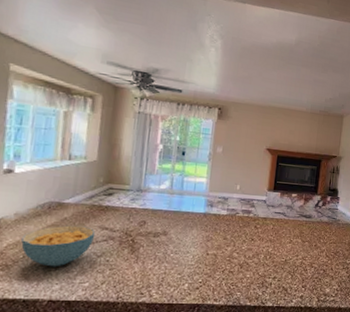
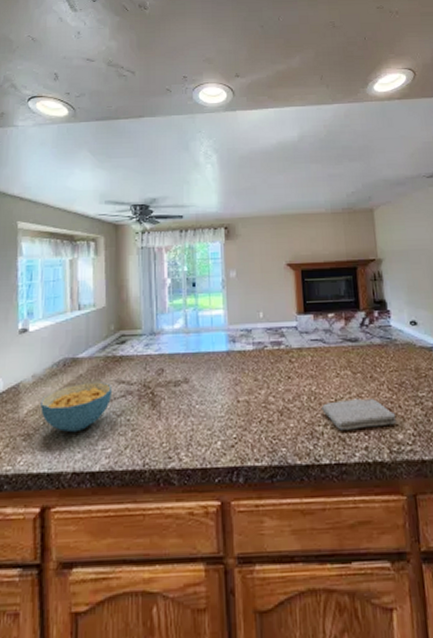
washcloth: none [273,260,328,283] -> present [322,398,397,431]

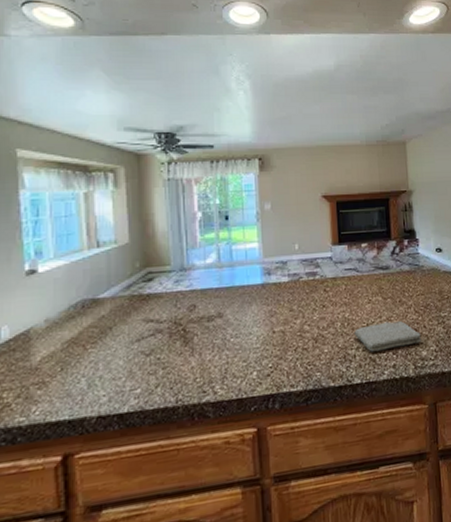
cereal bowl: present [40,382,113,433] -> none [57,322,140,377]

